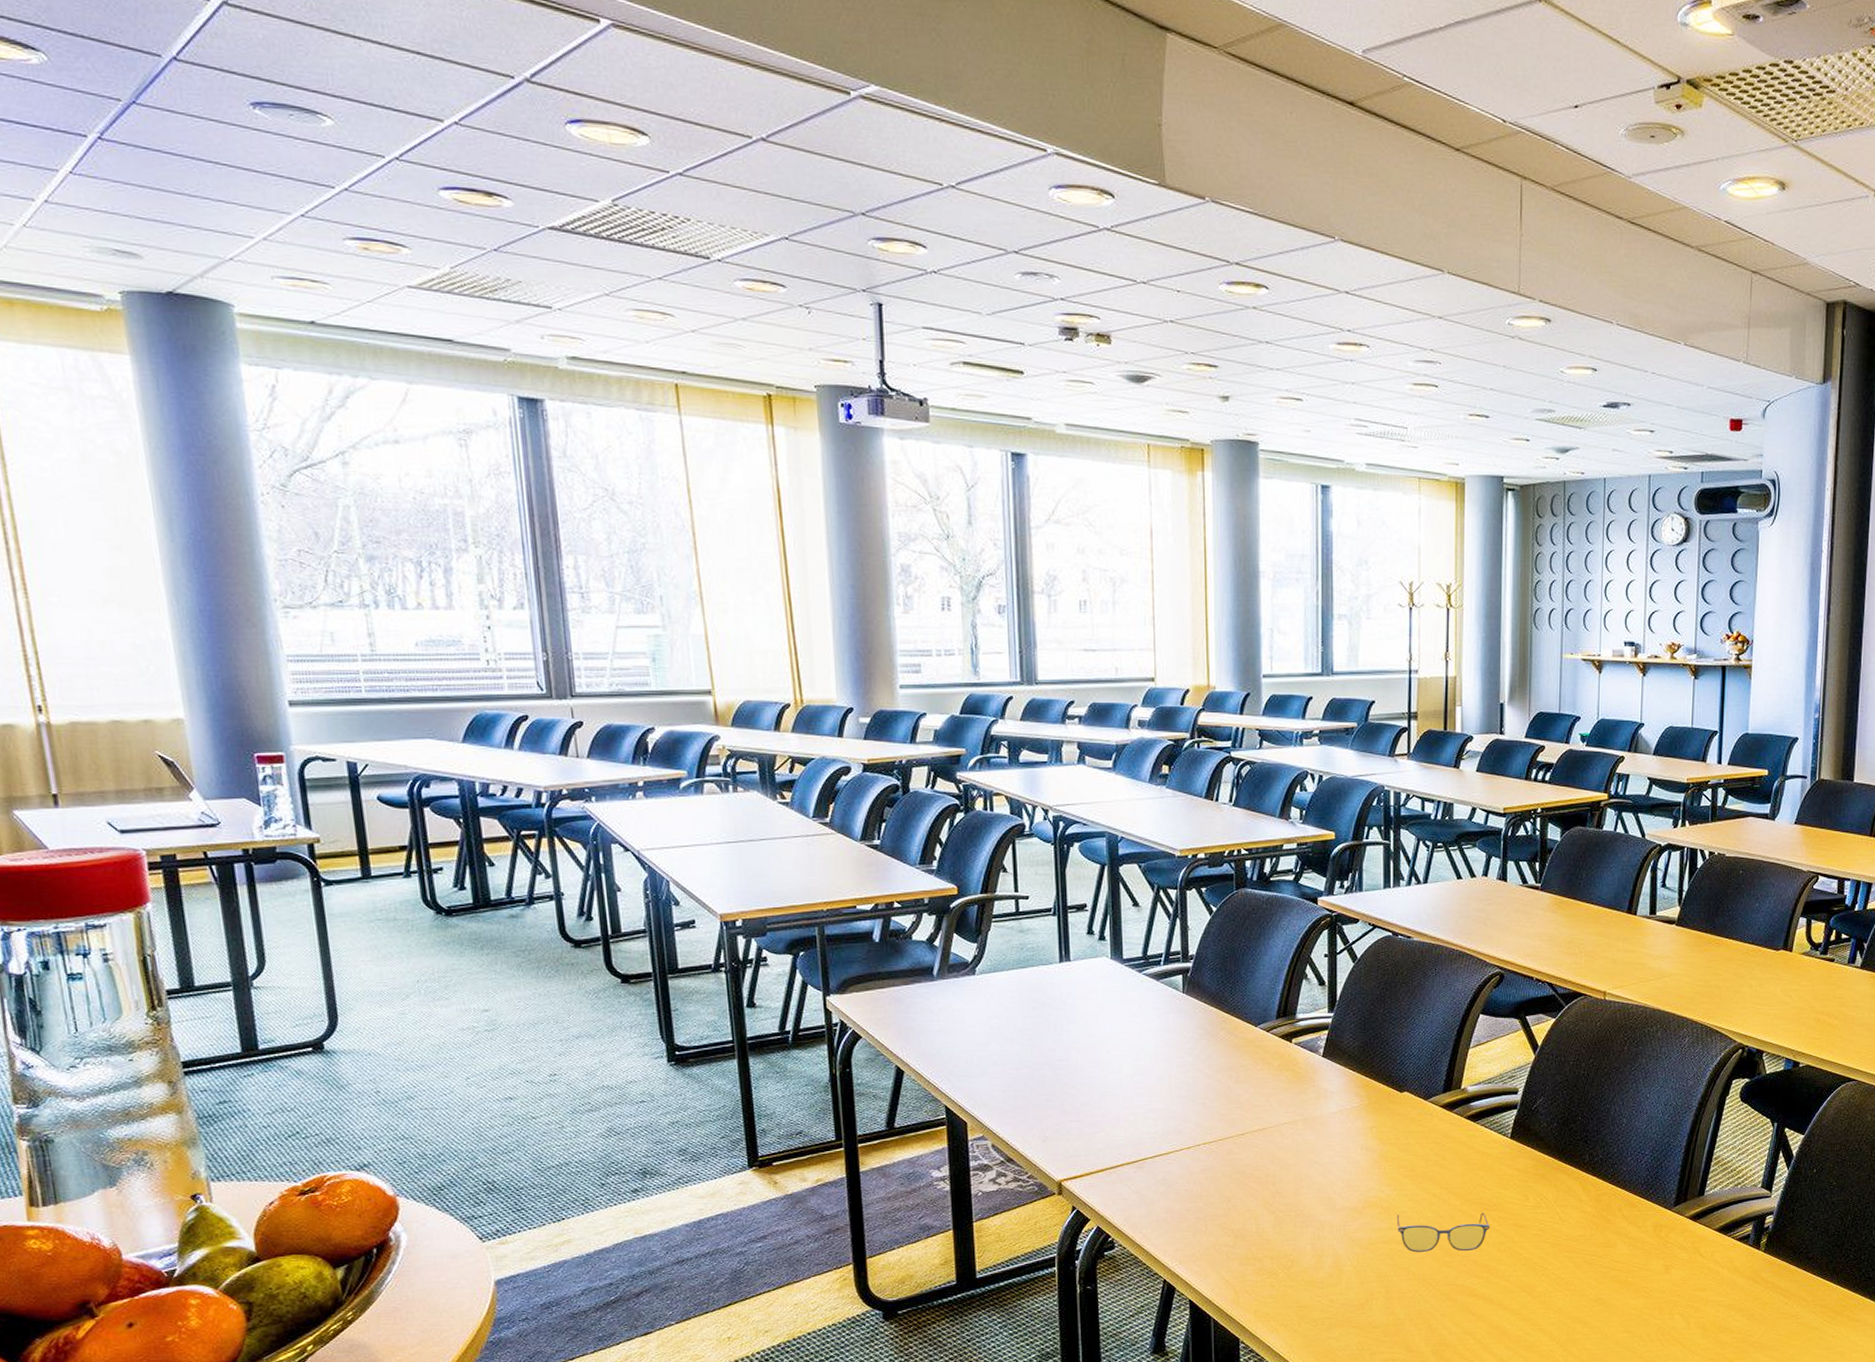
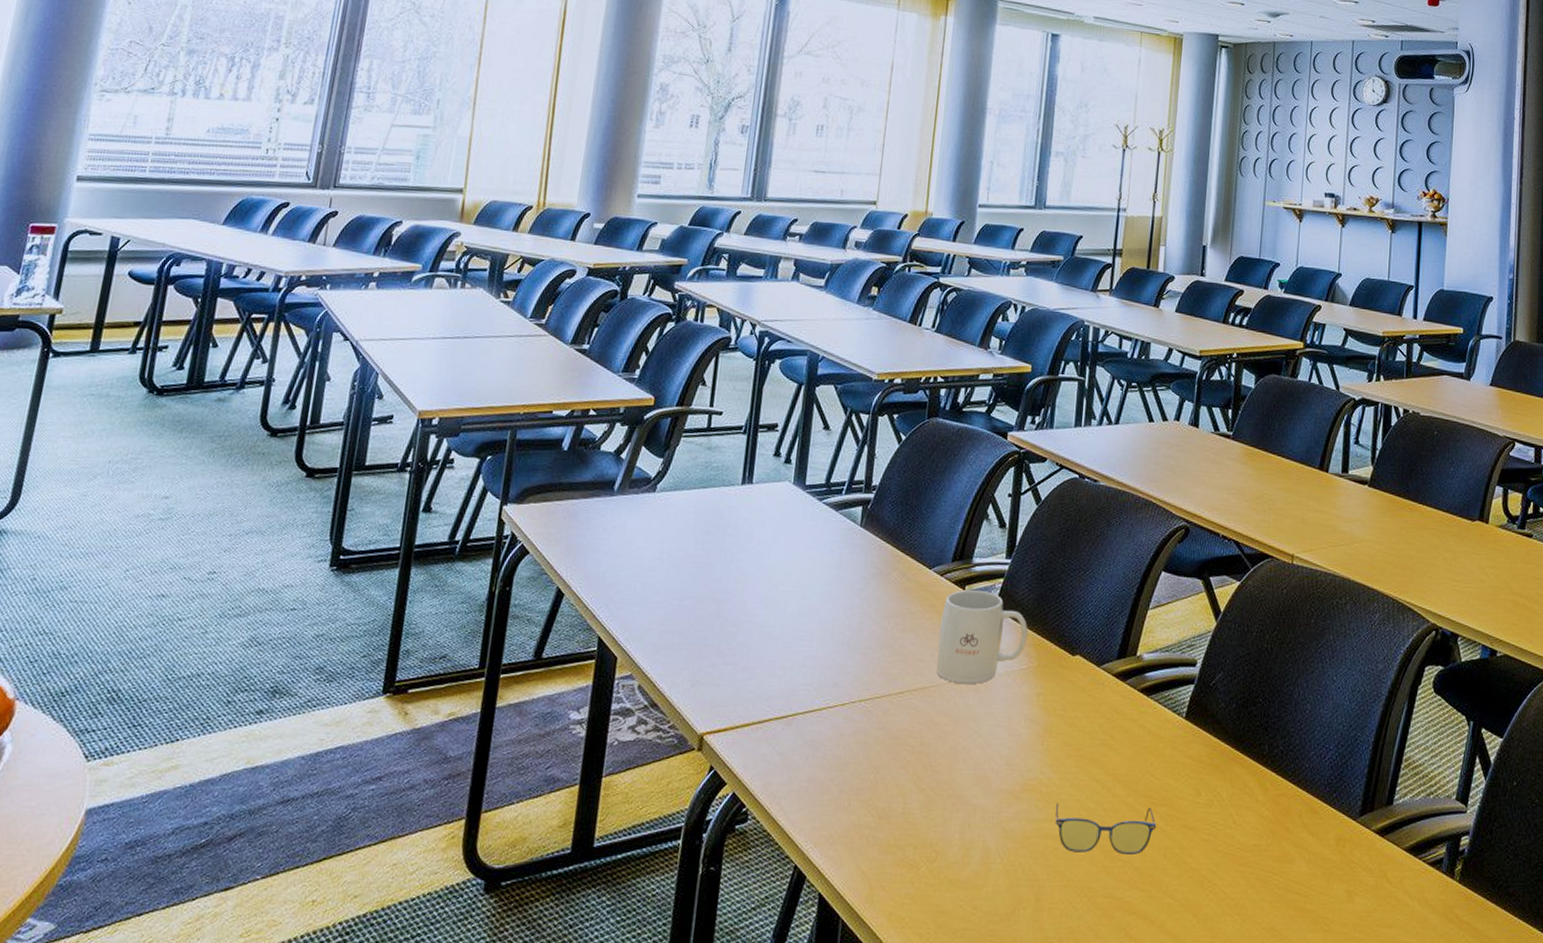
mug: none [1271,1041,1357,1124] -> present [936,589,1028,685]

